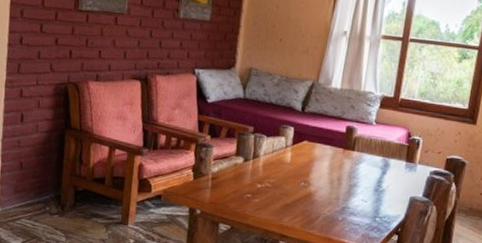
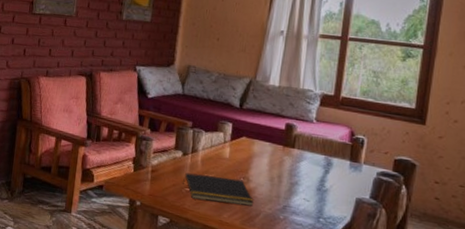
notepad: none [244,178,314,210] -> present [183,172,253,207]

